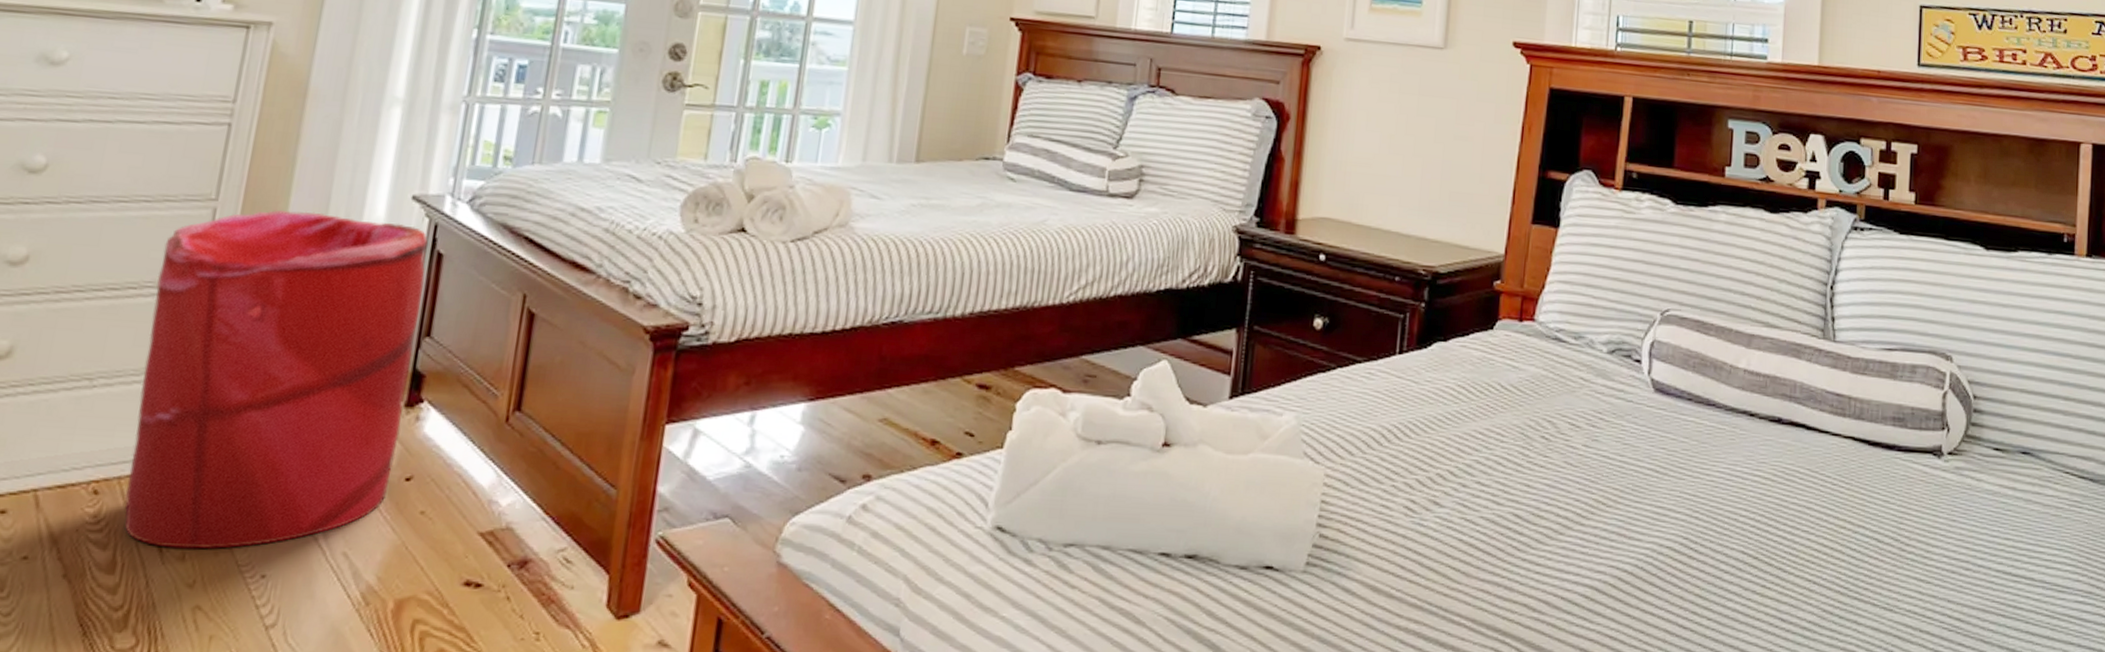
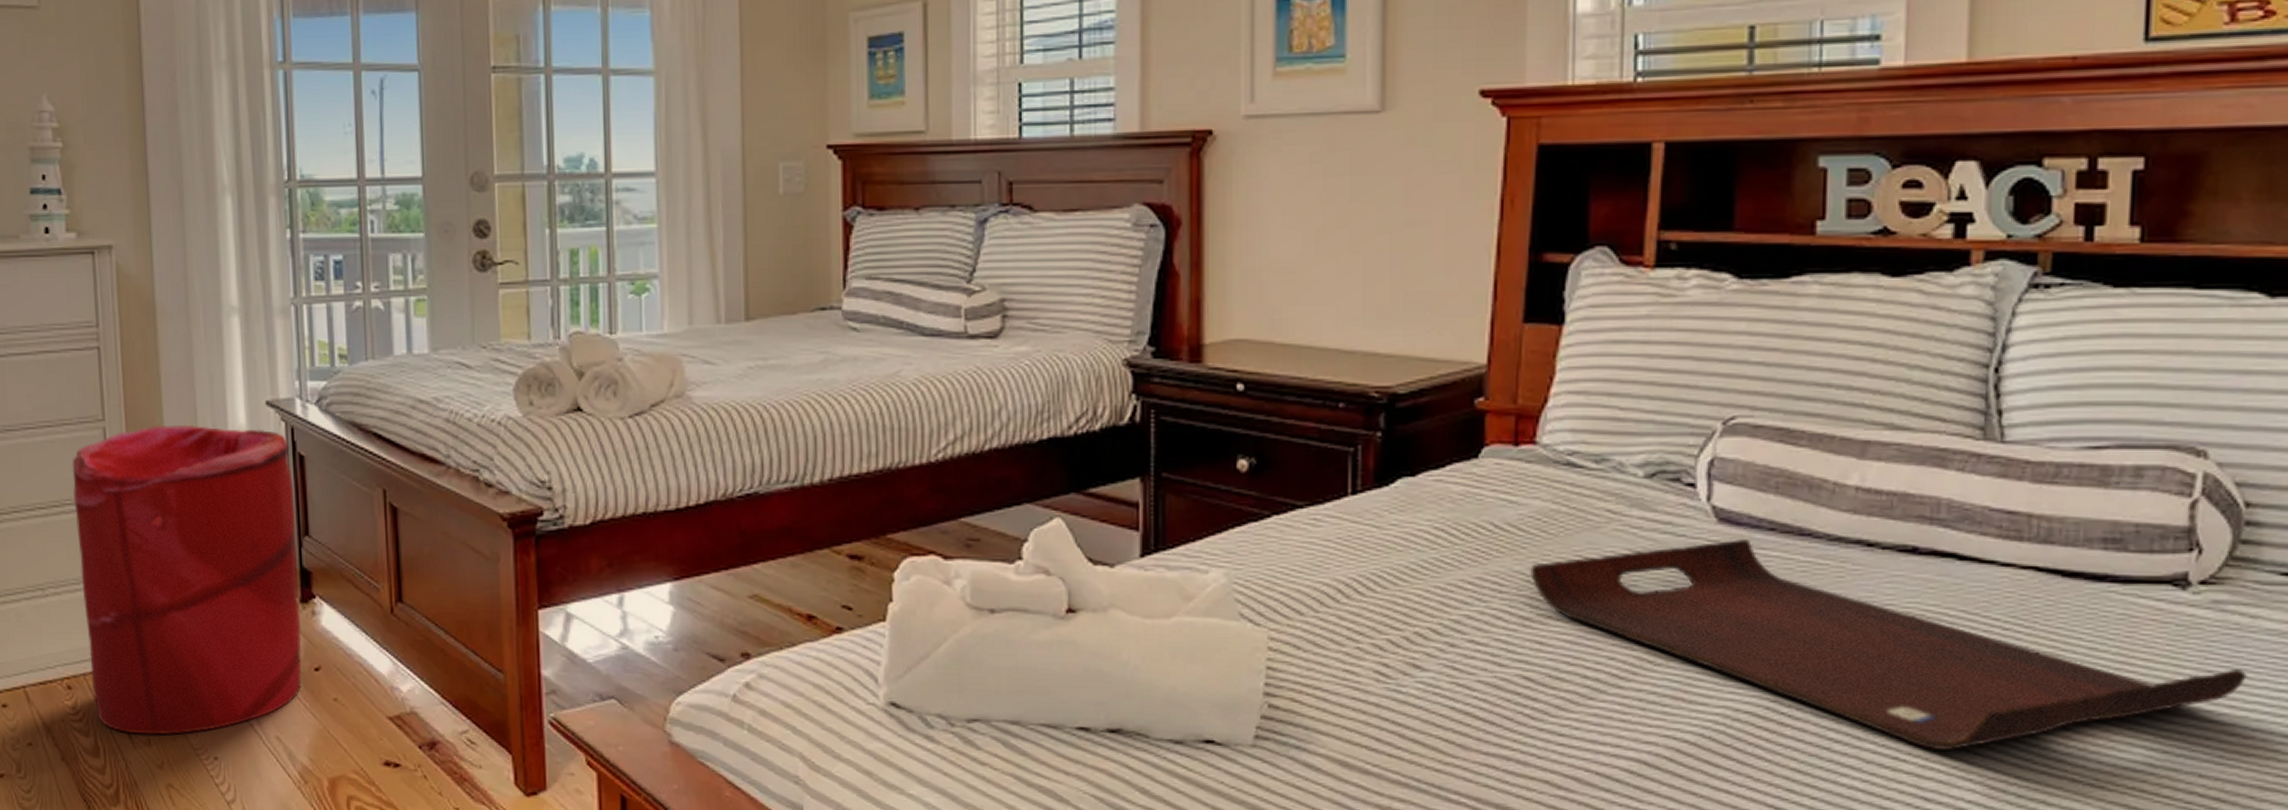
serving tray: none [1524,406,1975,581] -> present [1530,539,2247,751]

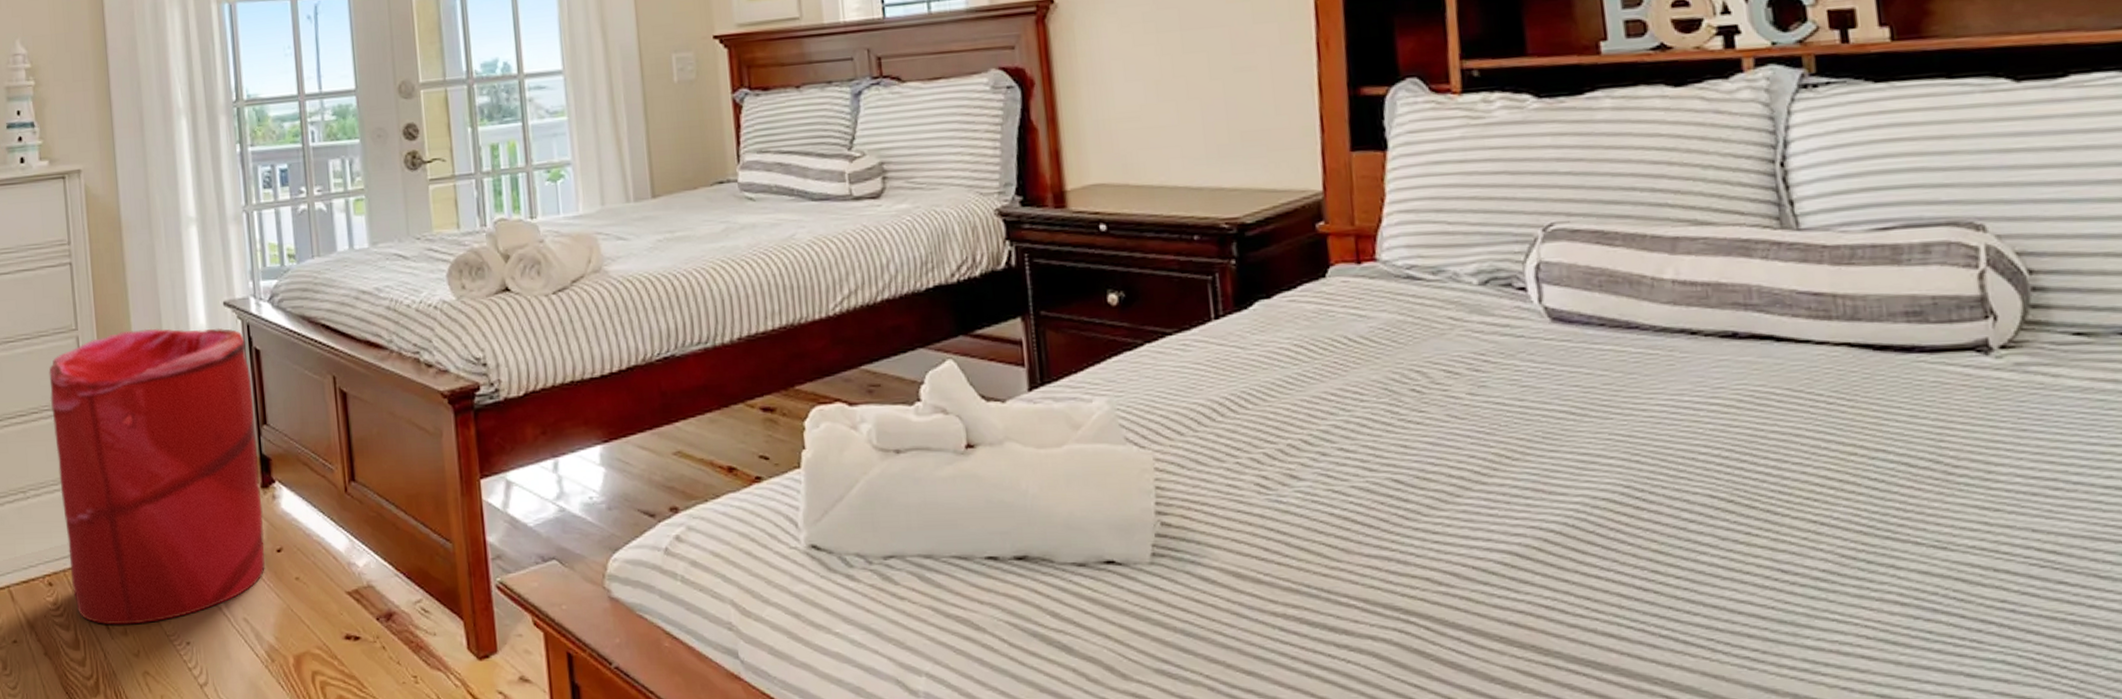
serving tray: present [1530,539,2247,751] -> none [1386,336,2060,524]

